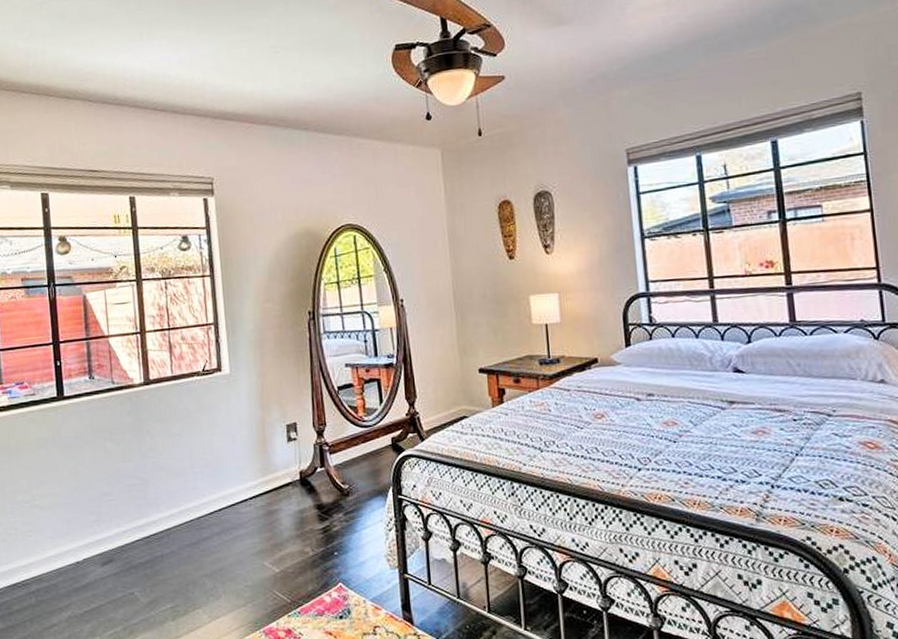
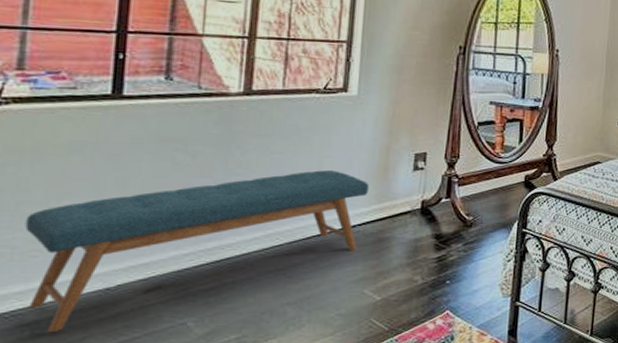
bench: none [20,447,254,600] -> present [25,170,370,333]

